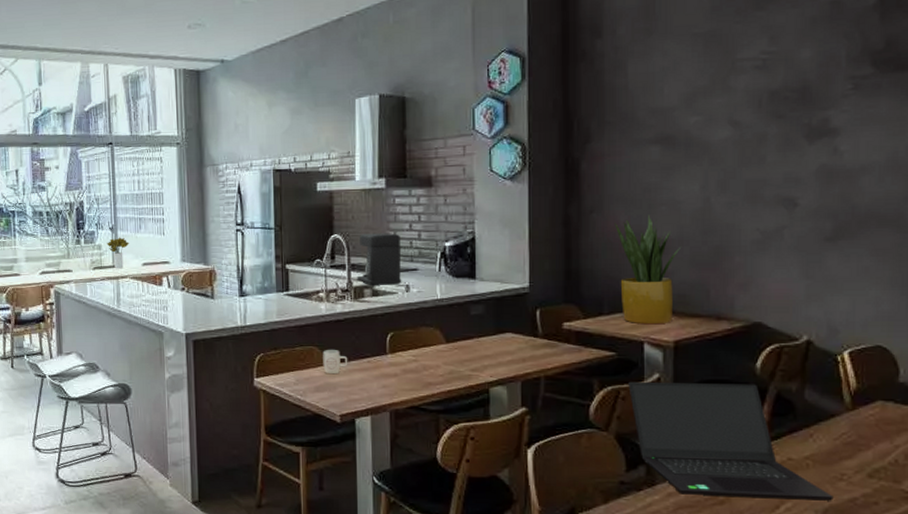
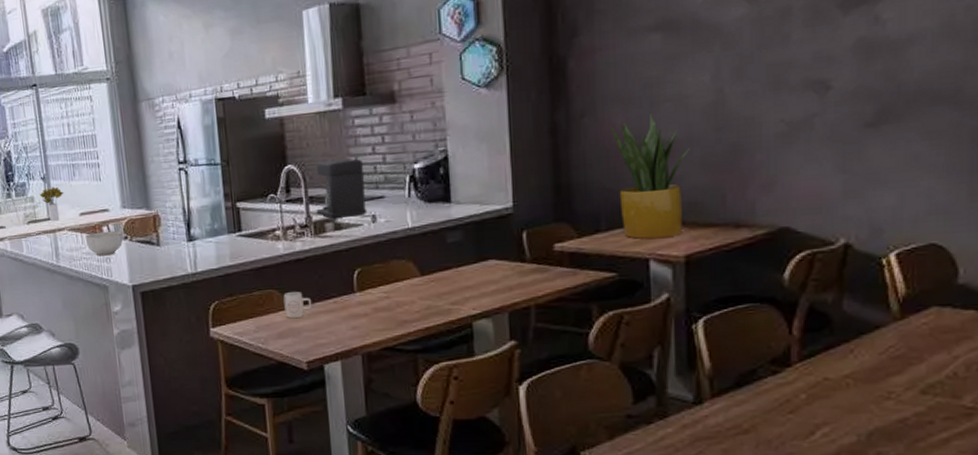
bowl: none [145,281,181,304] -> present [85,230,123,256]
laptop: present [628,381,834,501] -> none [633,297,879,425]

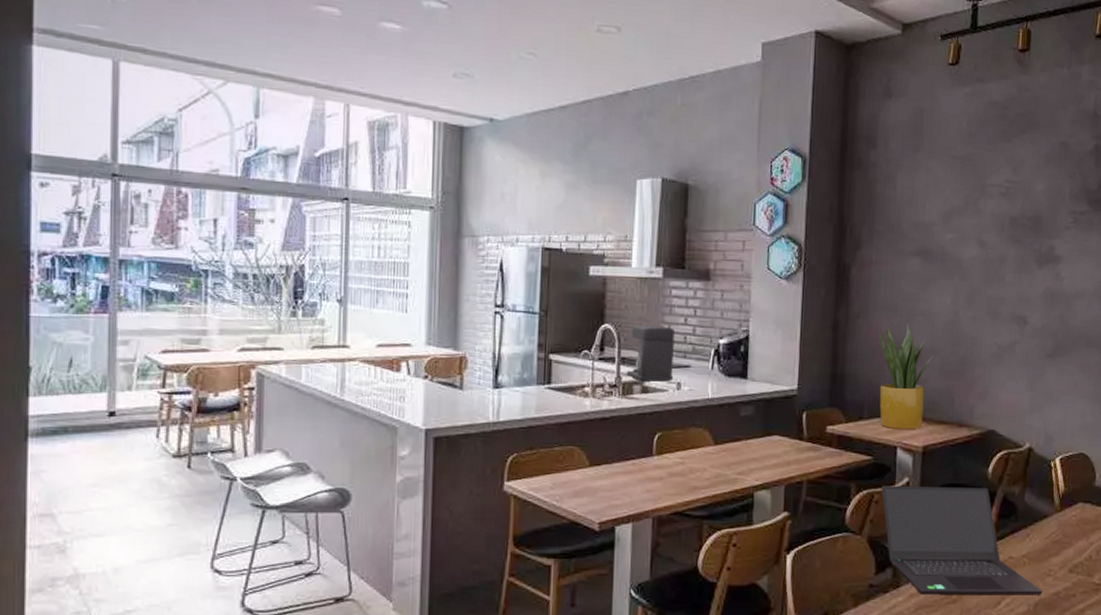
flower bouquet: present [39,186,64,222] -> none [332,311,362,350]
bowl: present [85,230,123,256] -> none [379,367,423,394]
mug: present [283,292,312,319] -> none [583,451,612,478]
laptop: none [633,297,879,425] -> present [881,485,1043,596]

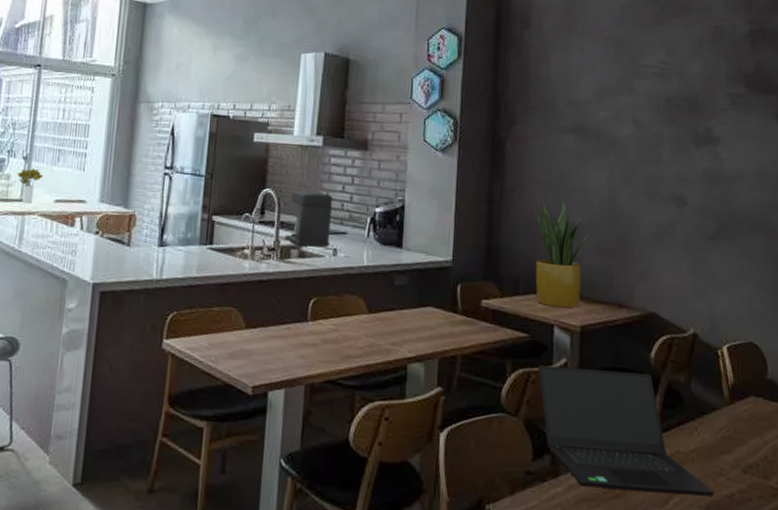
flower bouquet: none [332,311,362,350] -> present [17,168,44,204]

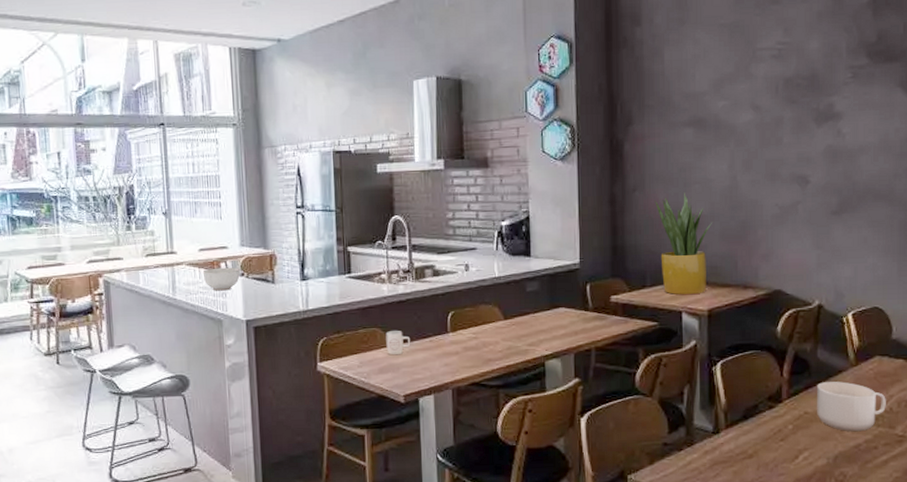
flower bouquet: present [17,168,44,204] -> none [160,222,185,256]
bowl: none [54,222,95,248] -> present [202,267,240,291]
mug: none [240,312,267,340] -> present [386,331,411,356]
coffee maker: present [284,191,332,248] -> none [418,213,462,265]
laptop: present [538,365,715,496] -> none [669,346,842,451]
cup: none [688,419,761,480] -> present [816,381,886,432]

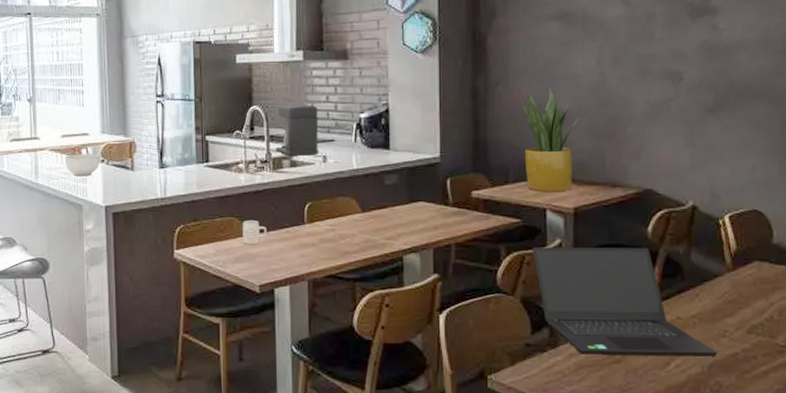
coffee maker: none [418,213,462,265] -> present [275,105,319,156]
laptop: none [669,346,842,451] -> present [533,247,717,356]
cup: present [816,381,886,432] -> none [689,287,766,340]

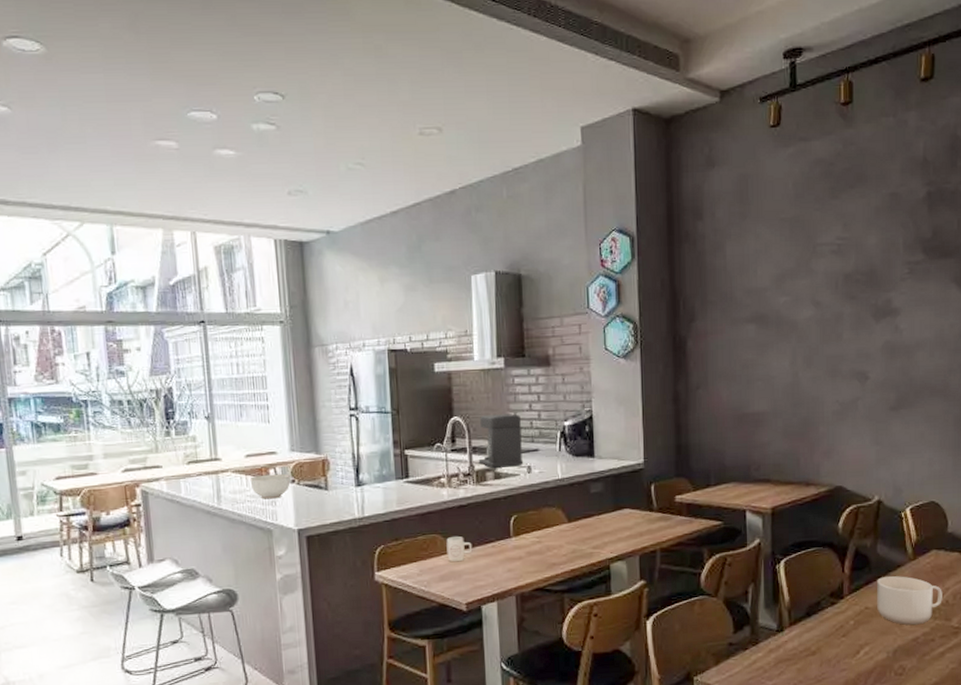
planter: present [519,87,580,192] -> none [718,390,776,494]
laptop: present [533,247,717,356] -> none [734,542,901,649]
cup: none [689,287,766,340] -> present [876,576,942,626]

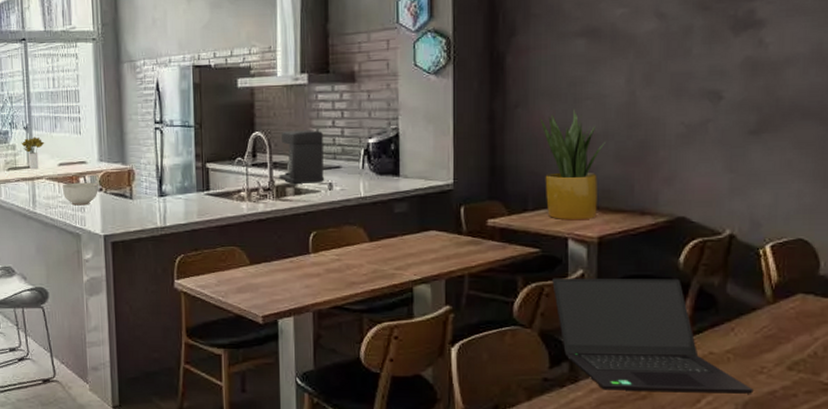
flower bouquet: none [202,426,230,463] -> present [21,136,45,170]
mug: present [446,536,473,562] -> none [244,250,270,275]
planter: none [718,390,776,494] -> present [539,109,607,221]
laptop: none [734,542,901,649] -> present [552,278,754,394]
cup: present [876,576,942,626] -> none [723,320,810,377]

